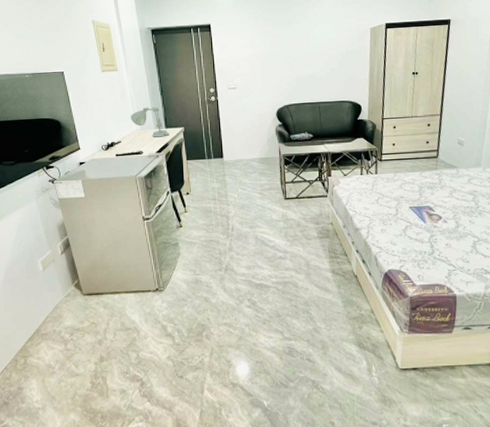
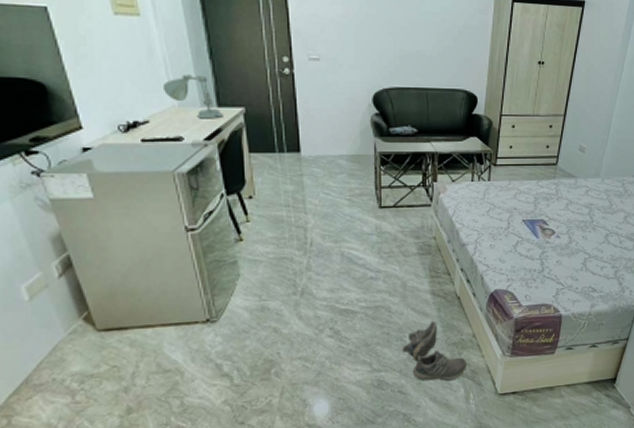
athletic shoe: none [308,296,368,352] -> present [402,320,468,381]

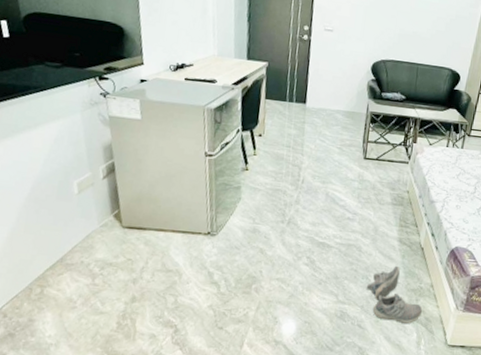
desk lamp: present [162,74,224,119] -> none [208,31,251,69]

